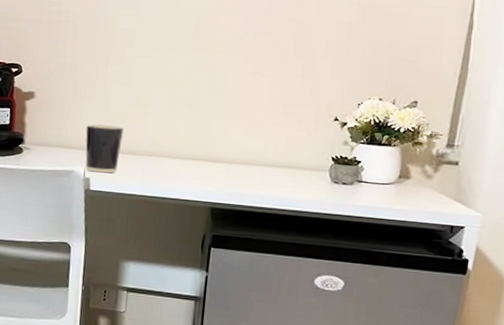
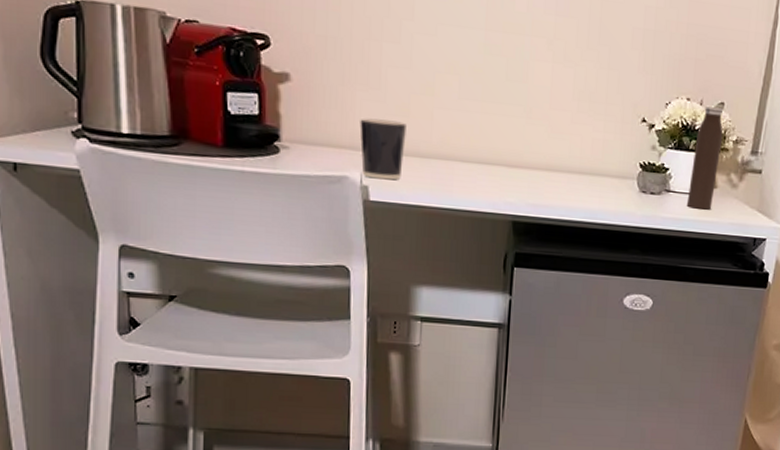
water bottle: none [379,105,417,199] -> present [686,106,724,210]

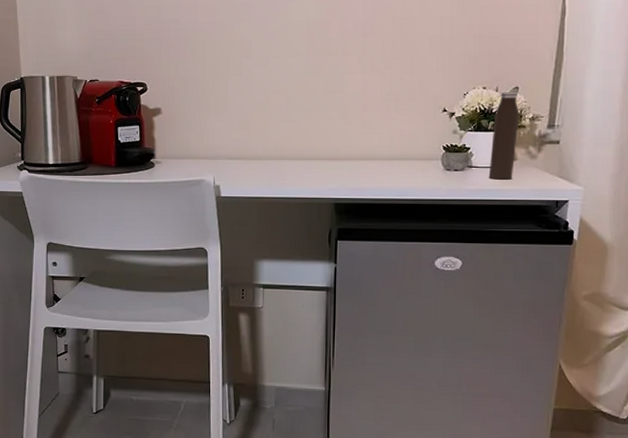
mug: present [359,118,406,180] -> none [212,134,247,179]

